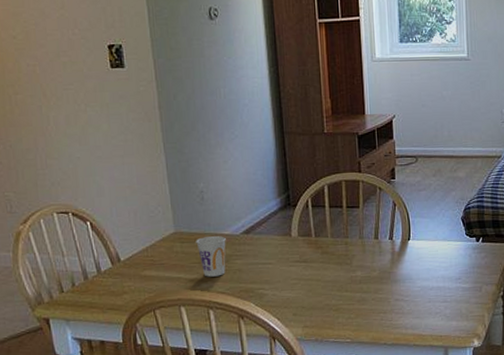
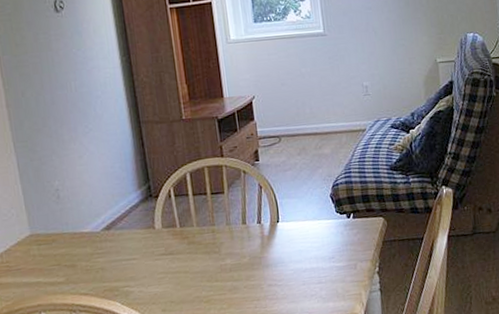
cup: present [196,236,226,277] -> none [54,234,88,279]

